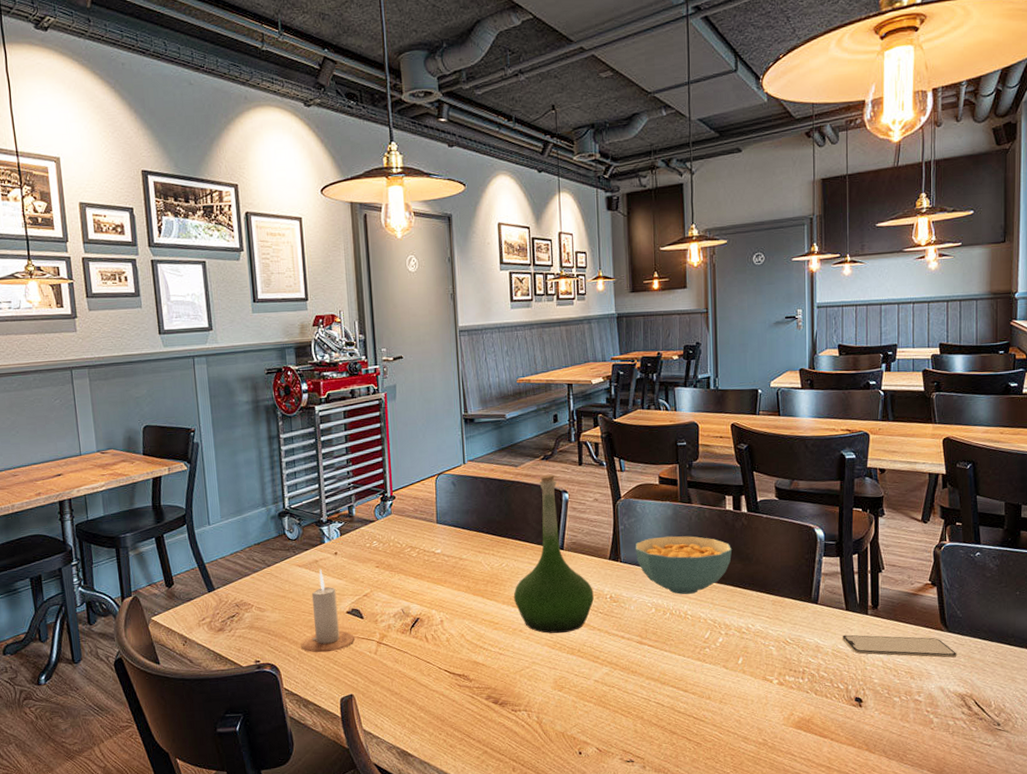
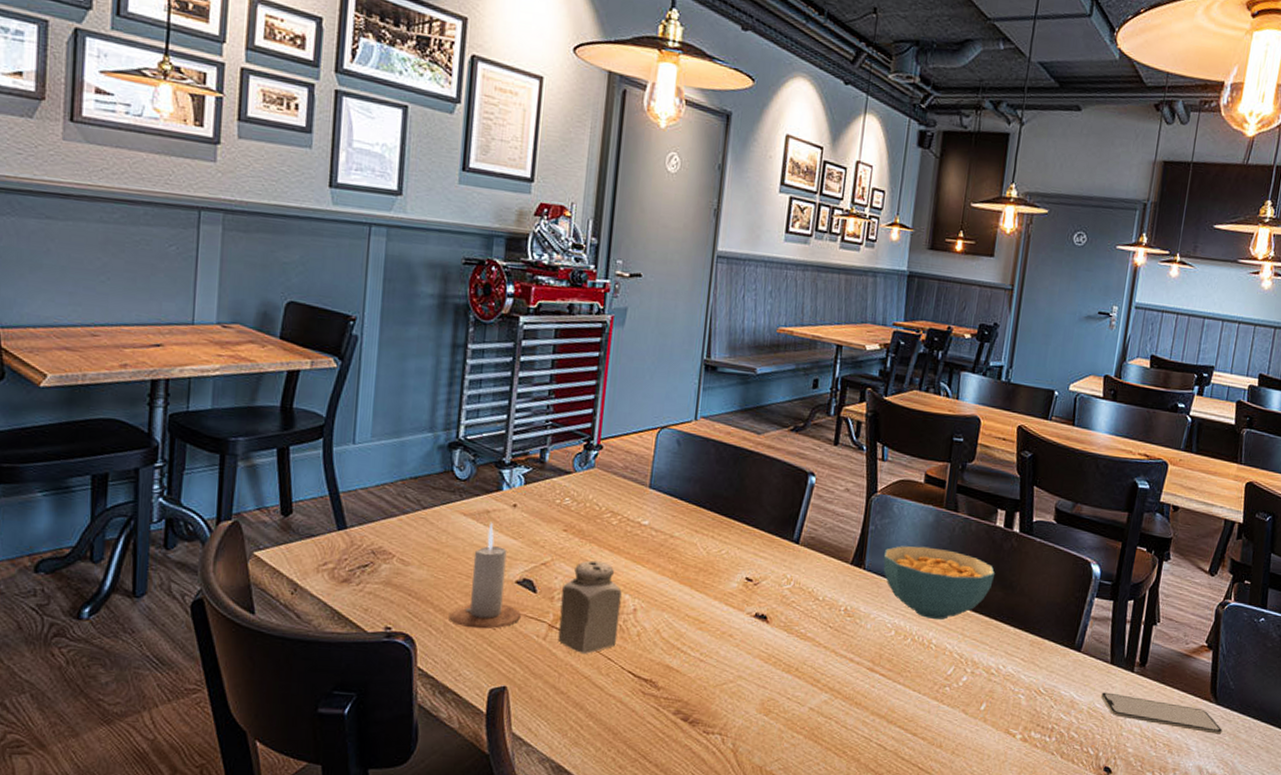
salt shaker: none [383,587,432,661] -> present [558,560,622,654]
vase: present [513,474,594,634] -> none [728,449,826,646]

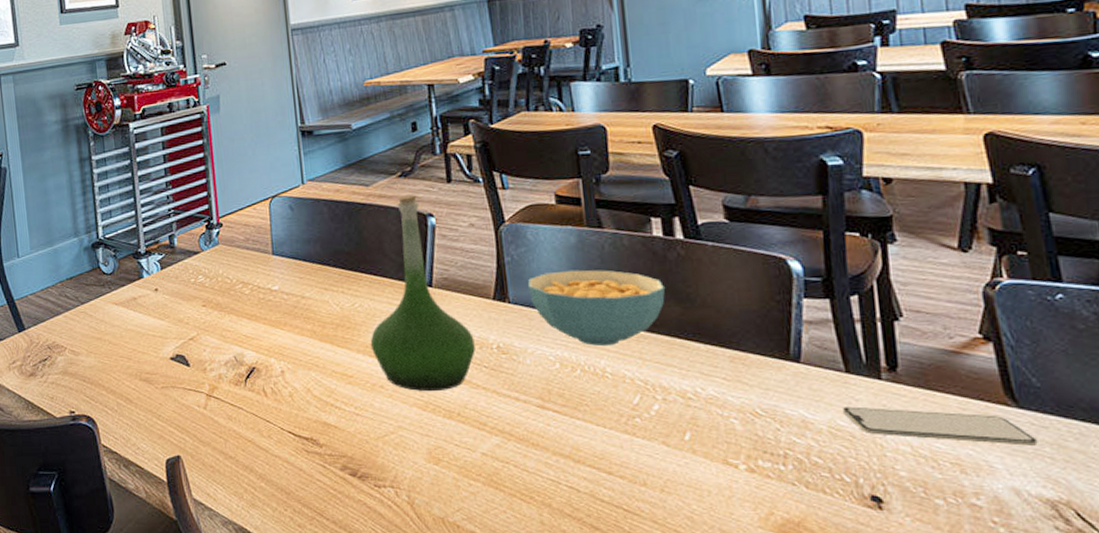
candle: present [449,522,522,629] -> none [119,307,181,405]
salt shaker: present [558,560,622,654] -> none [212,330,272,418]
vase: none [728,449,826,646] -> present [370,194,476,392]

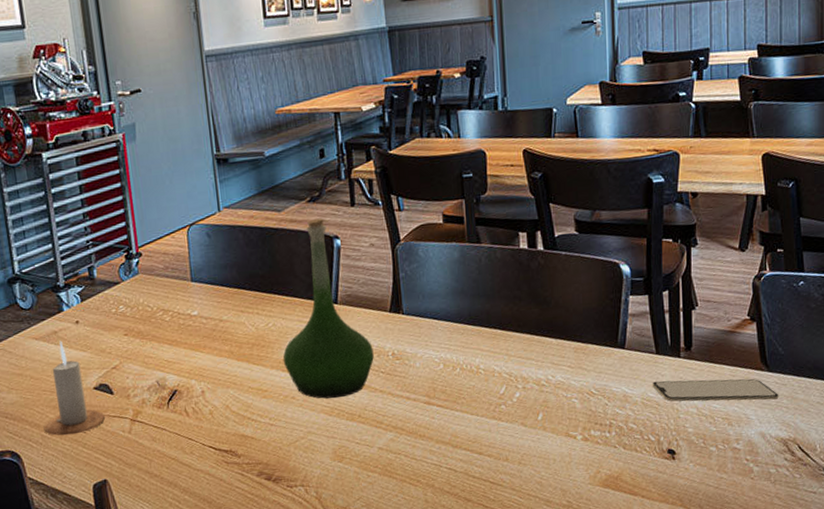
candle: none [119,307,181,405] -> present [43,340,106,436]
cereal bowl: present [527,269,665,346] -> none [418,280,528,347]

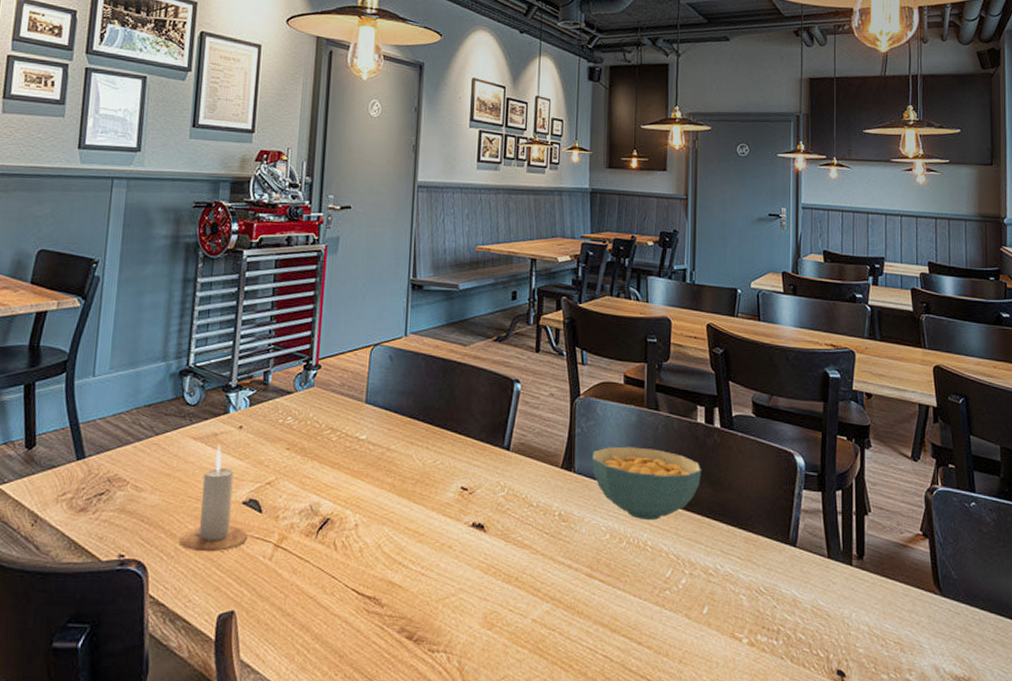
vase: present [282,218,374,399] -> none [445,359,540,555]
cereal bowl: none [418,280,528,347] -> present [591,446,701,520]
smartphone: present [653,378,779,402] -> none [824,588,953,629]

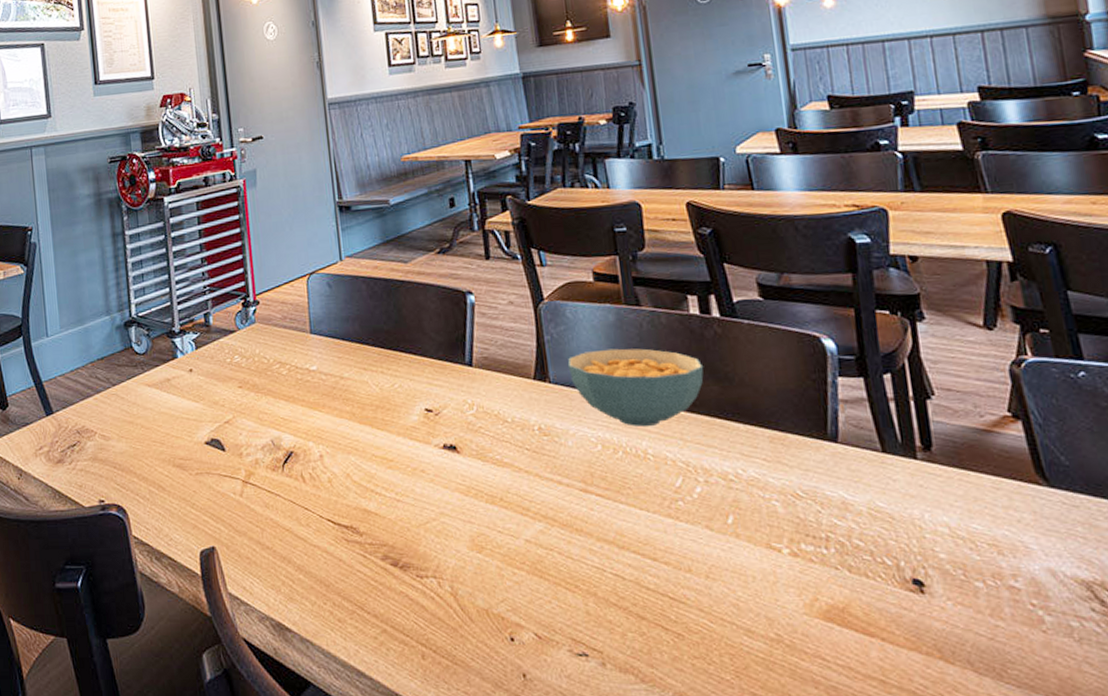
candle: present [179,444,248,552] -> none [151,389,216,493]

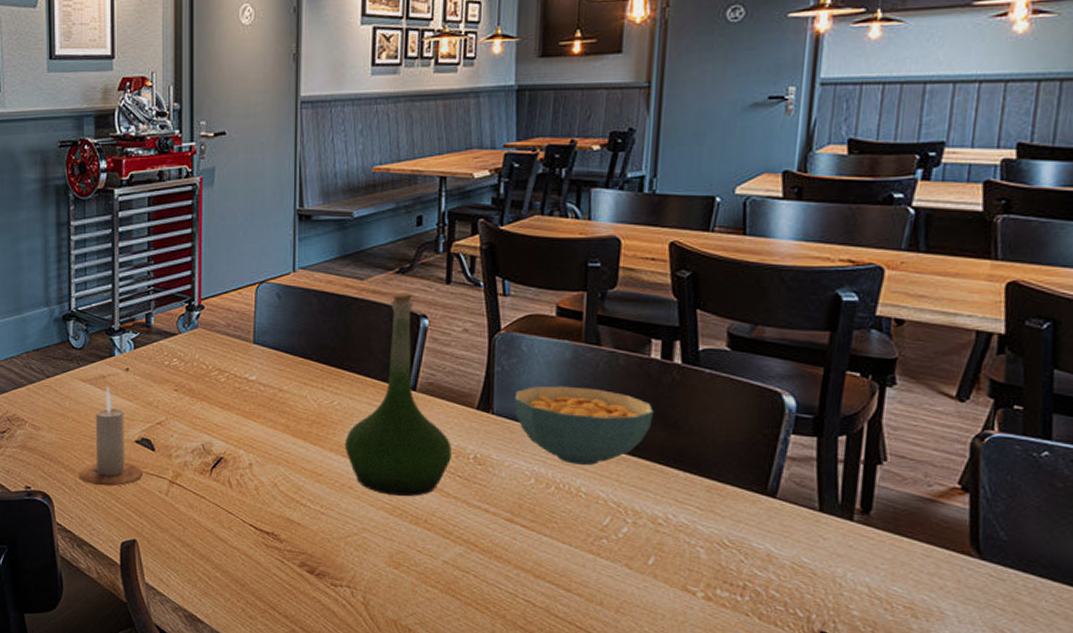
candle: none [151,389,216,493] -> present [79,386,144,487]
vase: none [410,271,517,476] -> present [344,292,452,497]

